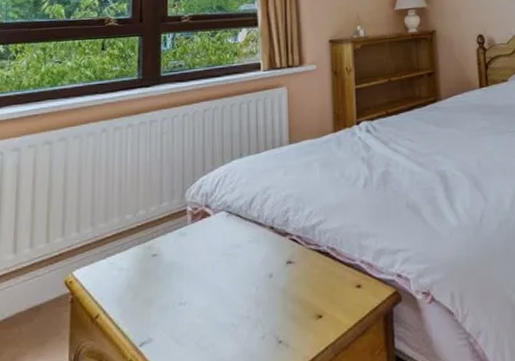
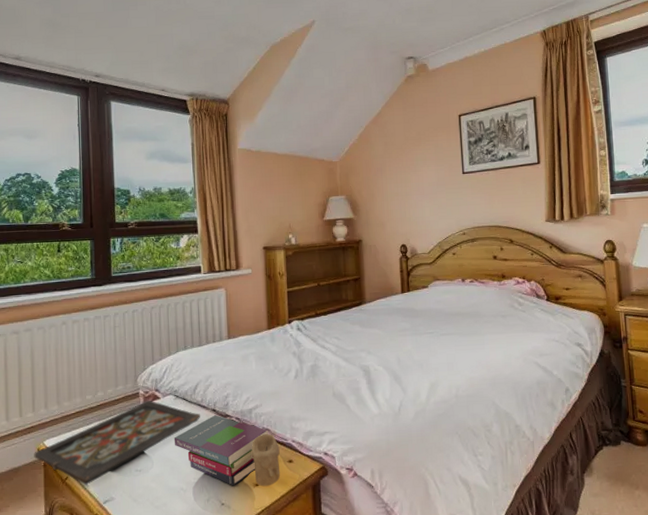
decorative tray: none [60,218,256,324] -> present [34,400,200,485]
books: none [225,233,334,319] -> present [174,415,269,486]
candle: none [314,254,348,319] -> present [251,434,281,487]

